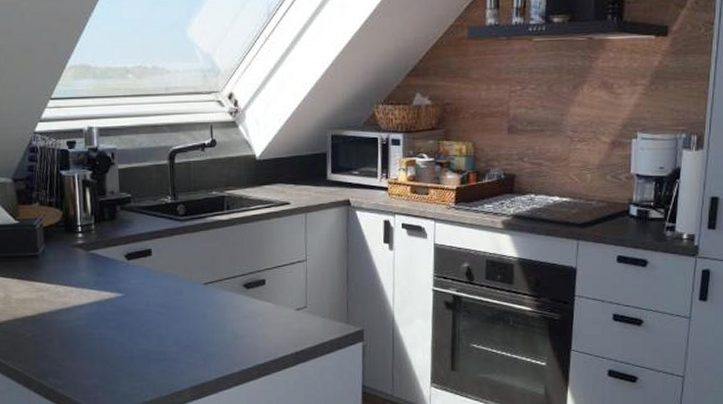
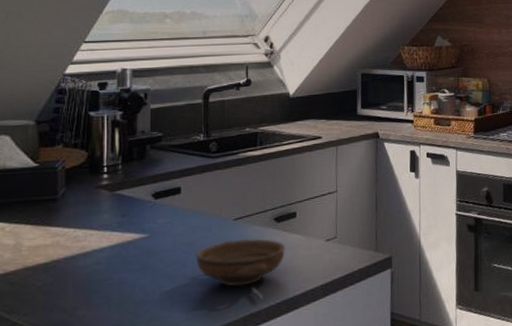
bowl: none [169,303,256,364] -> present [195,238,286,300]

